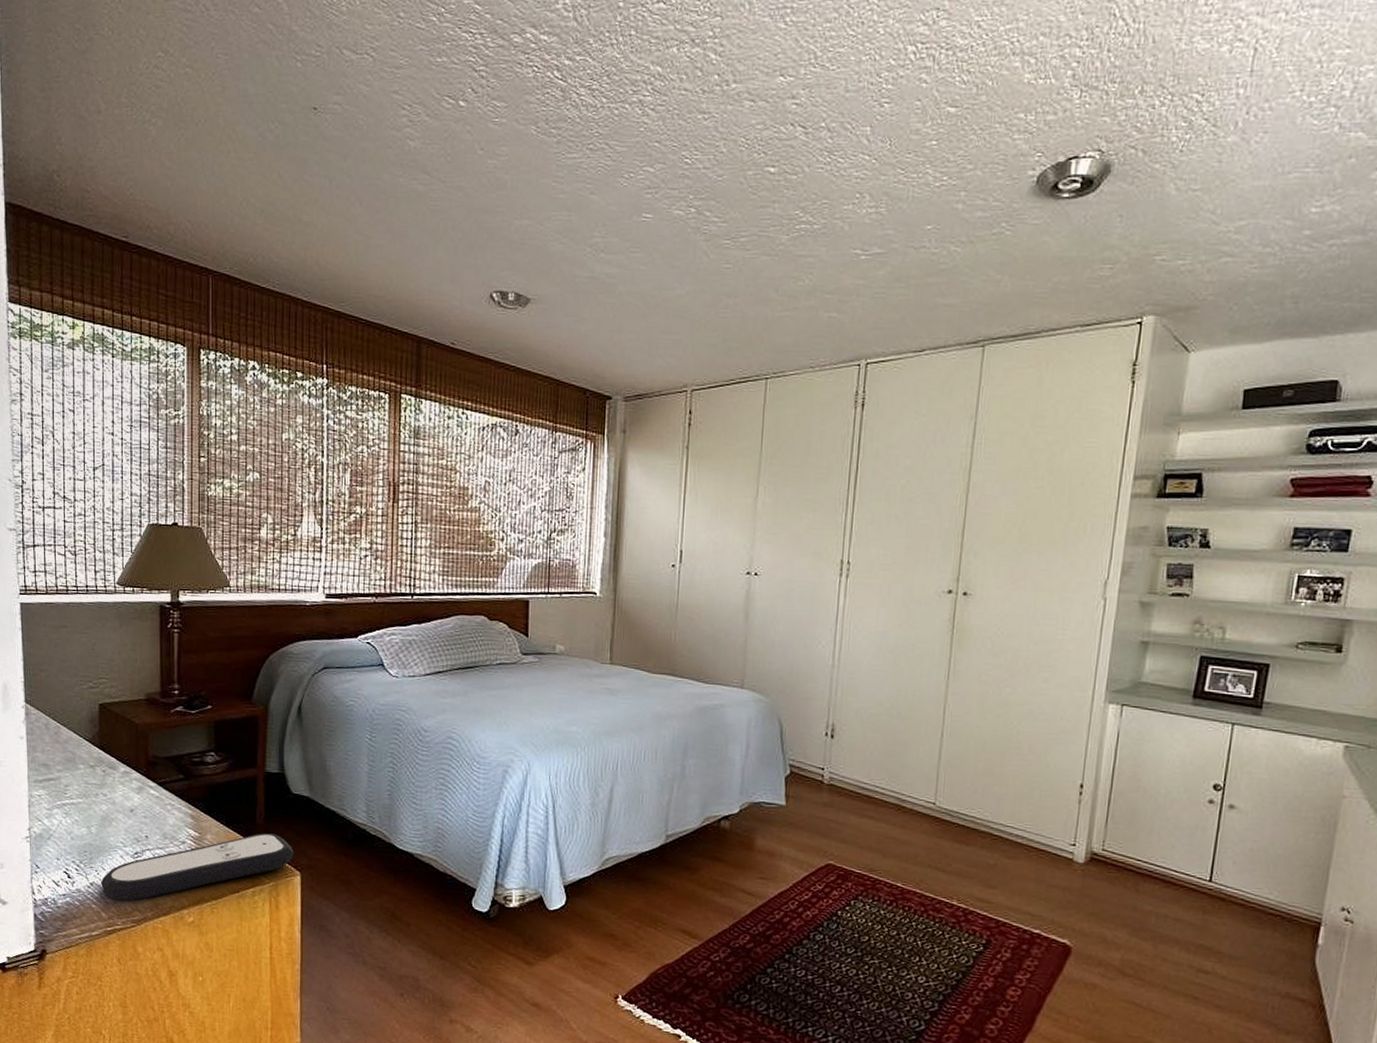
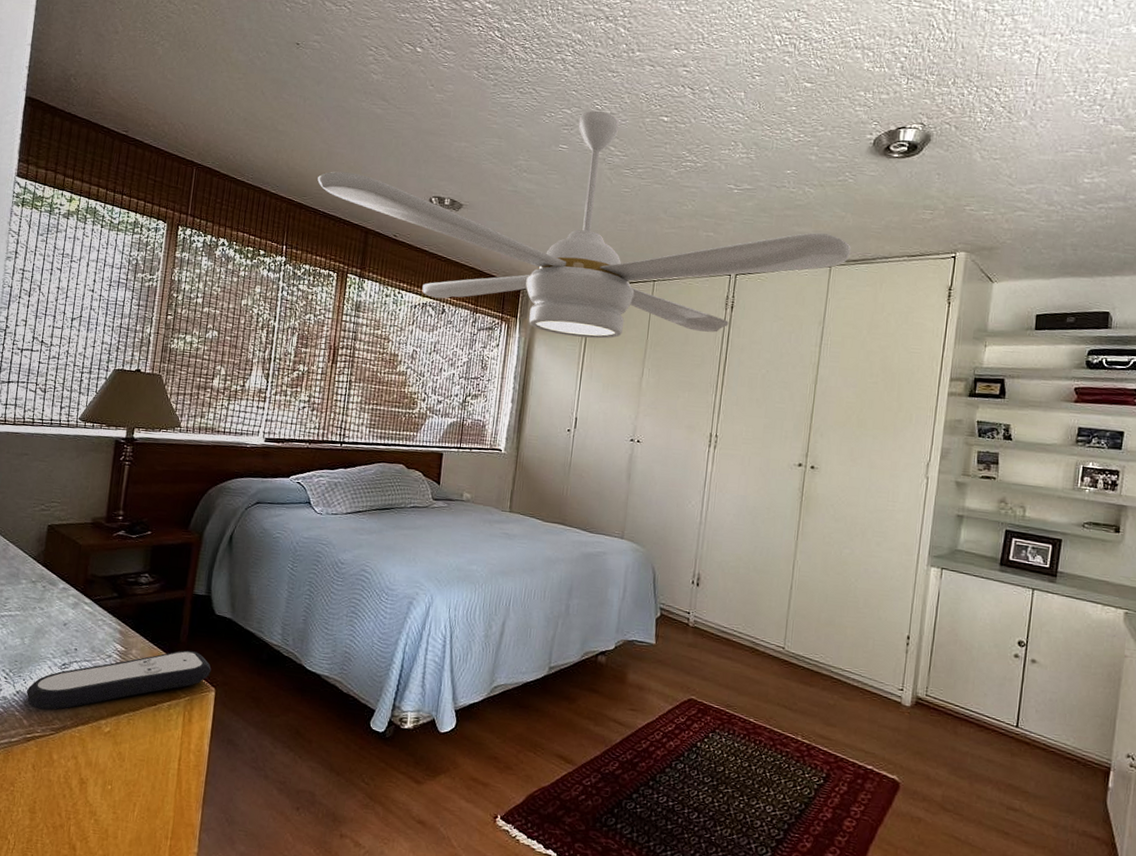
ceiling fan: none [355,165,1009,454] -> present [317,110,851,339]

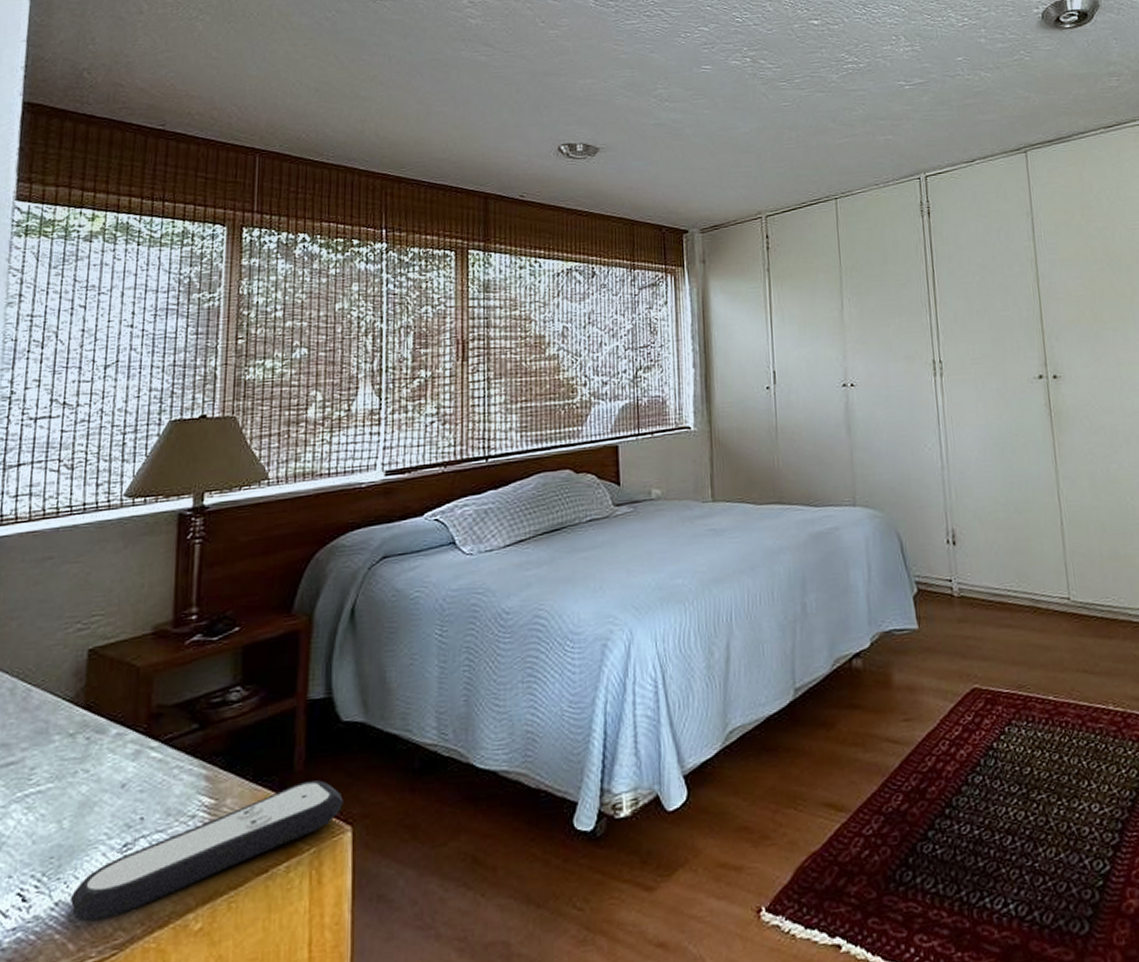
ceiling fan: present [317,110,851,339] -> none [417,23,1044,278]

